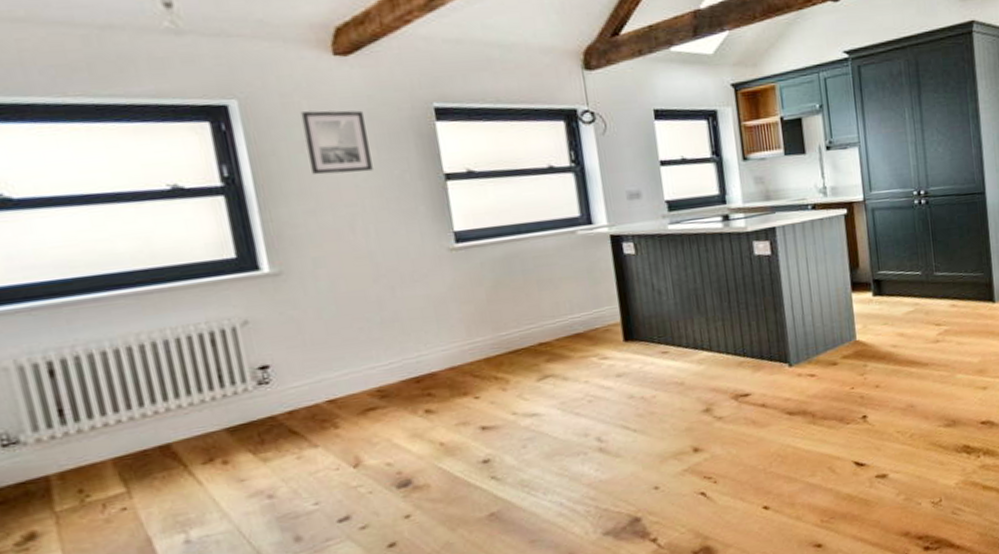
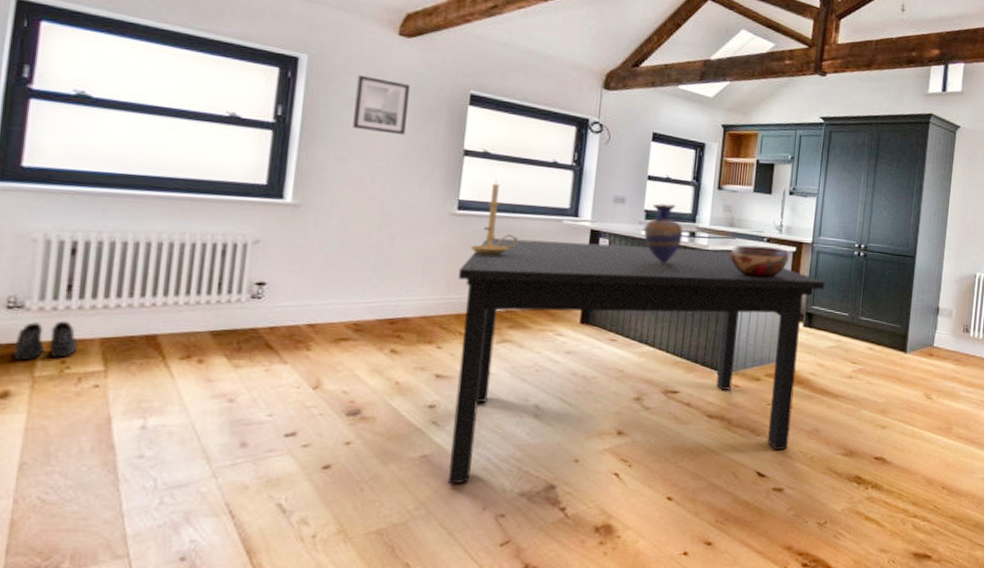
boots: none [22,447,92,499] -> present [14,320,78,361]
dining table: none [474,228,889,538] -> present [447,237,826,484]
candle holder: none [480,197,532,288] -> present [469,177,518,256]
vase: none [670,188,716,257] -> present [644,204,683,263]
decorative bowl: none [773,213,841,253] -> present [730,245,789,278]

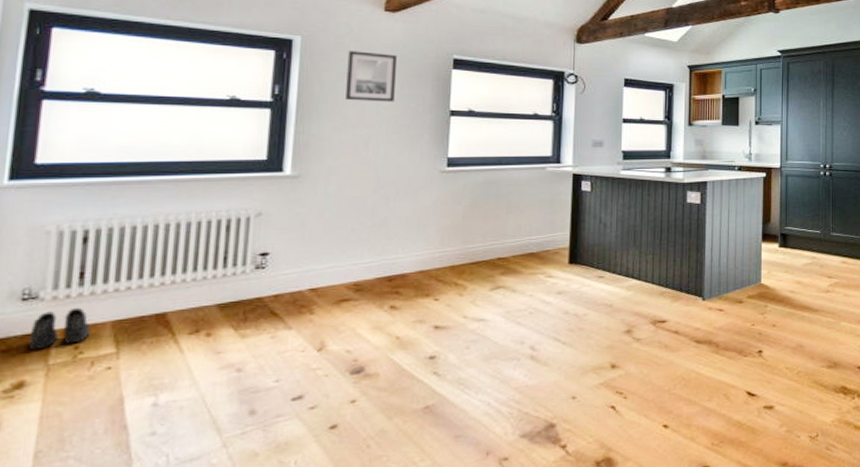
dining table: present [447,237,826,484] -> none [450,182,796,433]
candle holder: present [469,177,518,256] -> none [460,133,505,207]
vase: present [644,204,683,263] -> none [623,144,659,199]
decorative bowl: present [730,245,789,278] -> none [705,175,760,204]

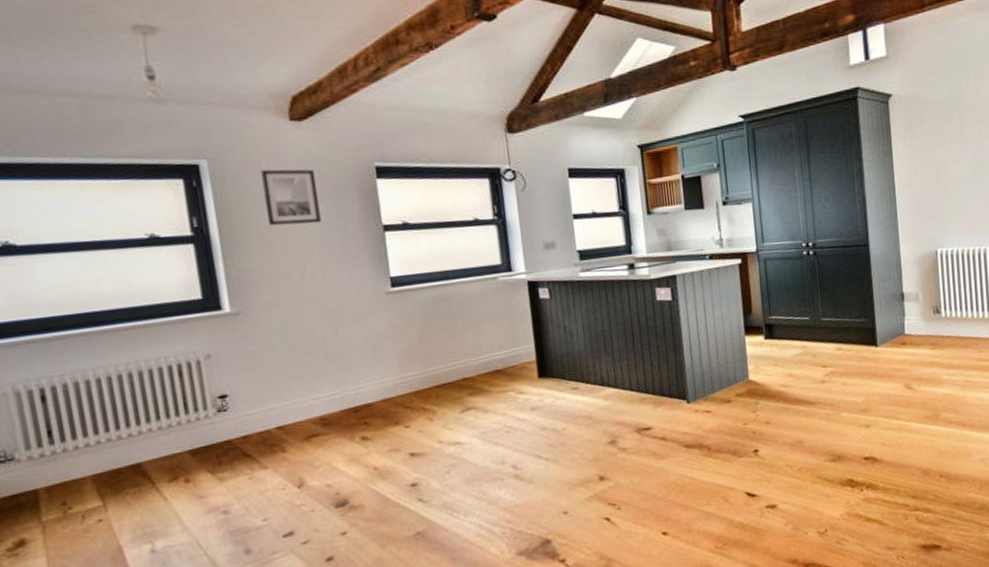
boots: present [29,307,91,350] -> none [16,465,74,510]

